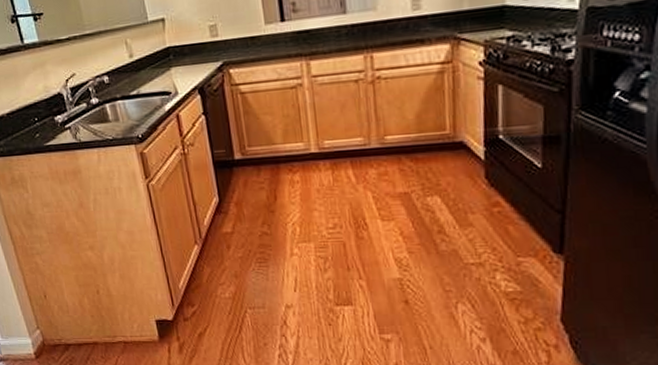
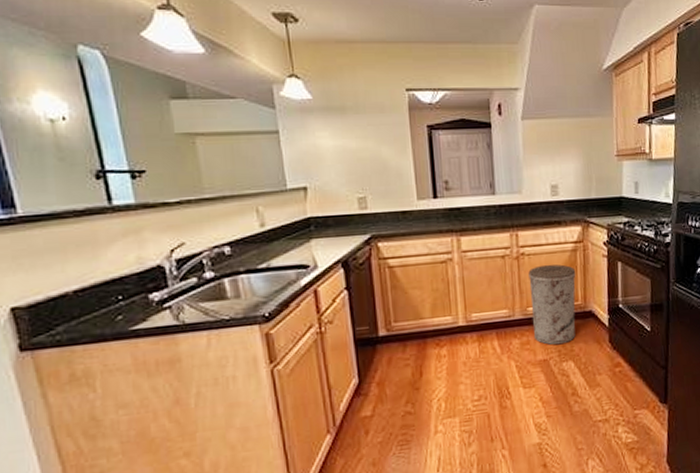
trash can: none [385,88,444,178] -> present [528,264,576,345]

